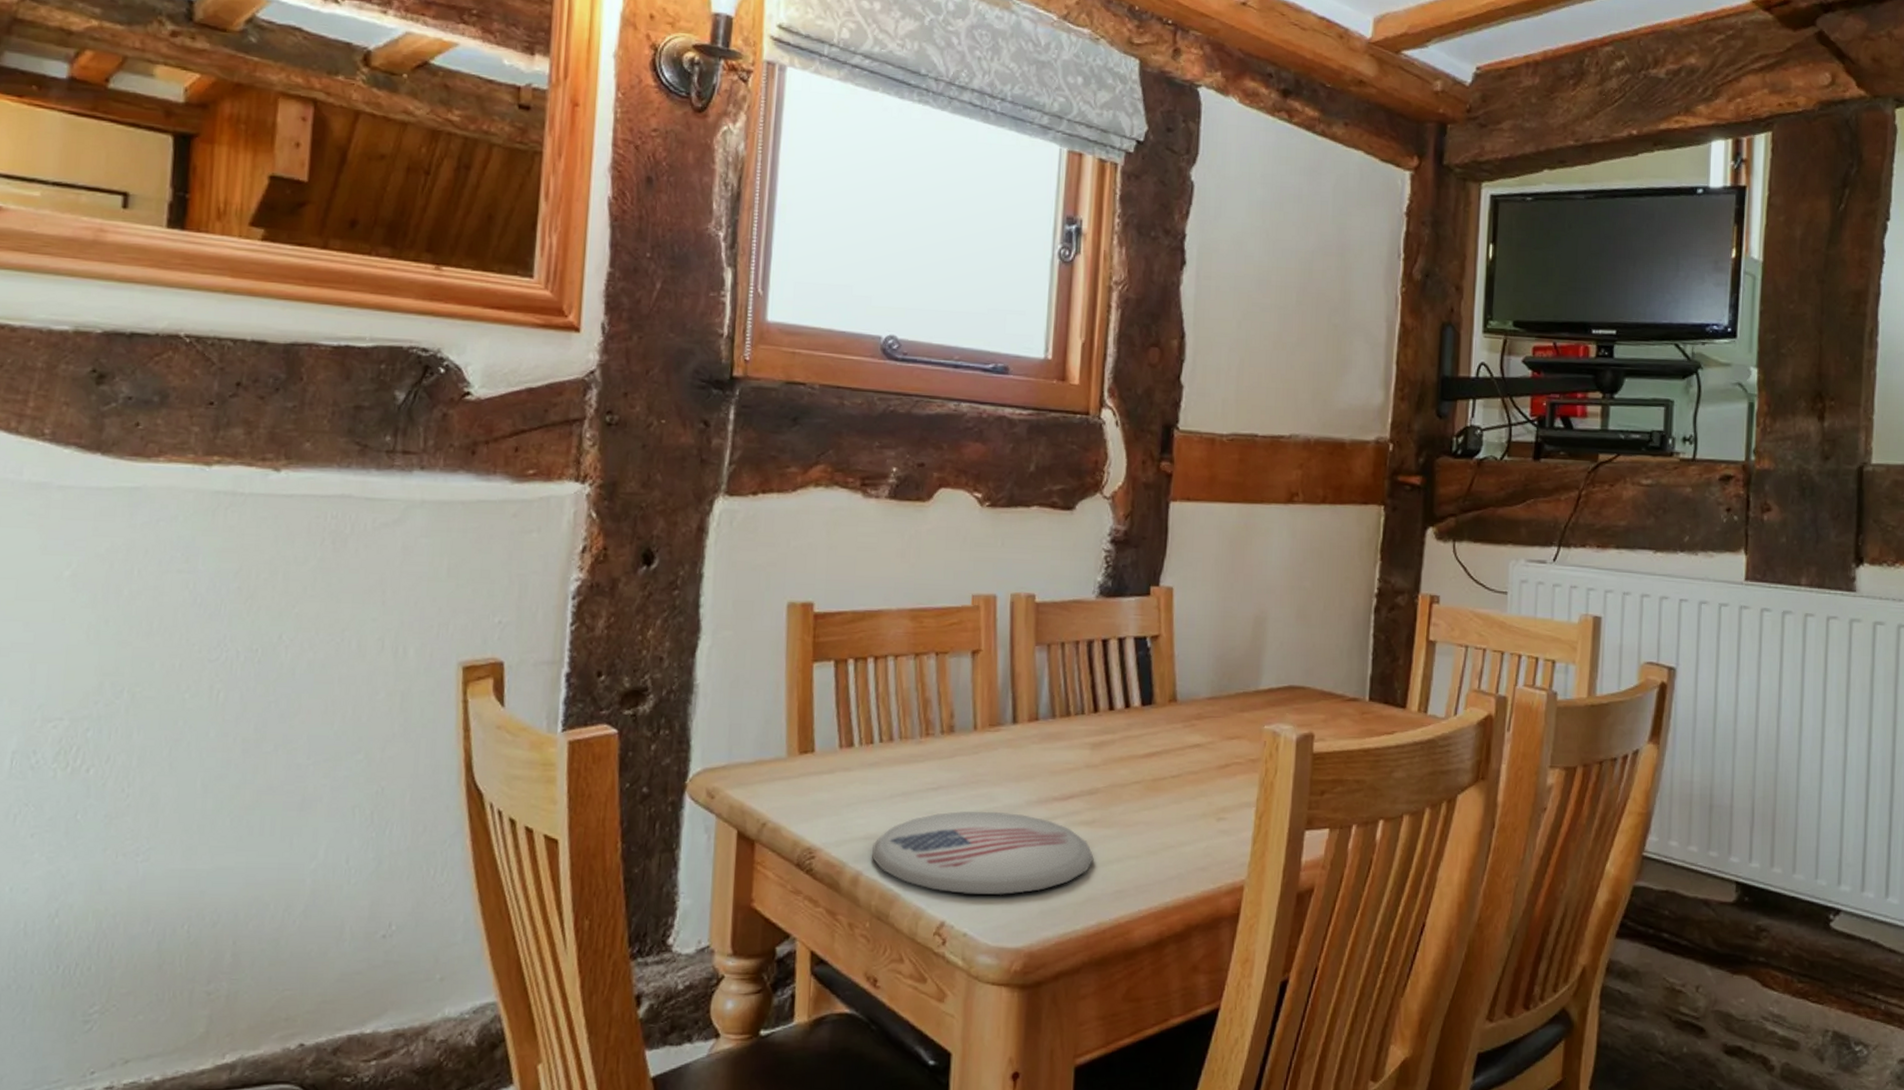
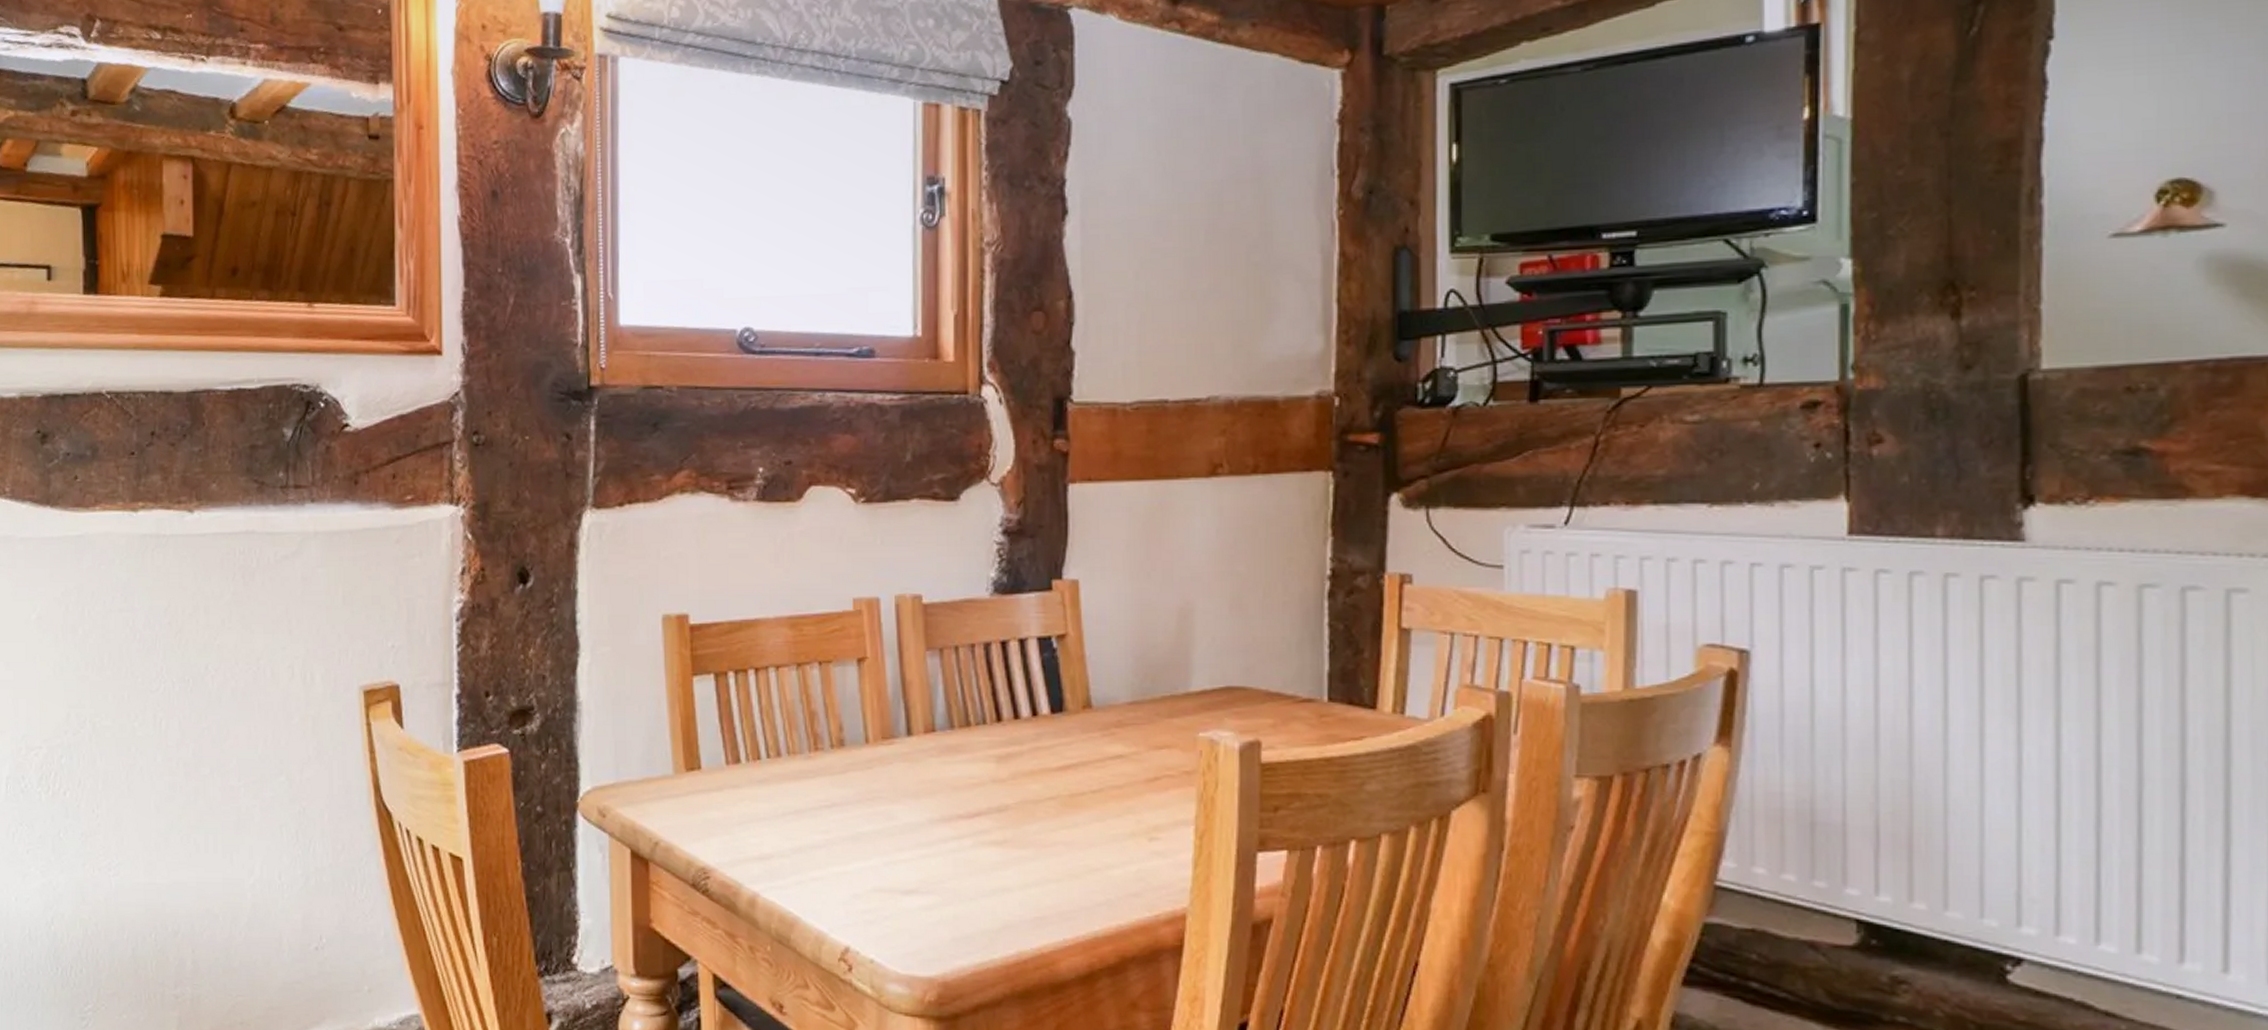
plate: present [871,810,1094,896] -> none [767,829,1008,921]

